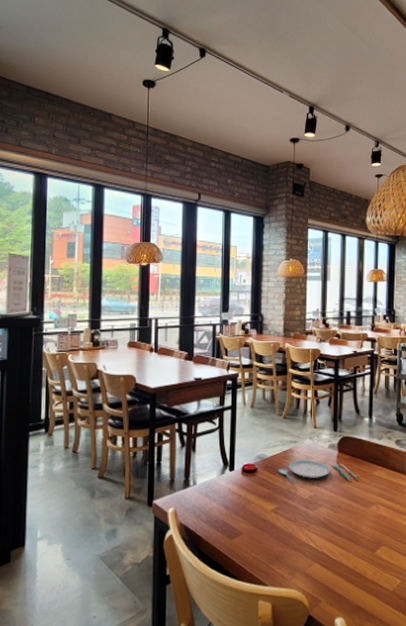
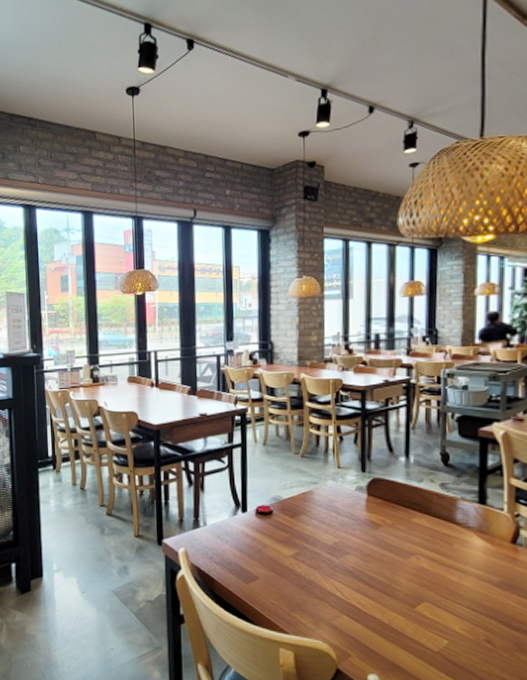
plate: present [278,460,358,483] -> none [296,503,393,528]

